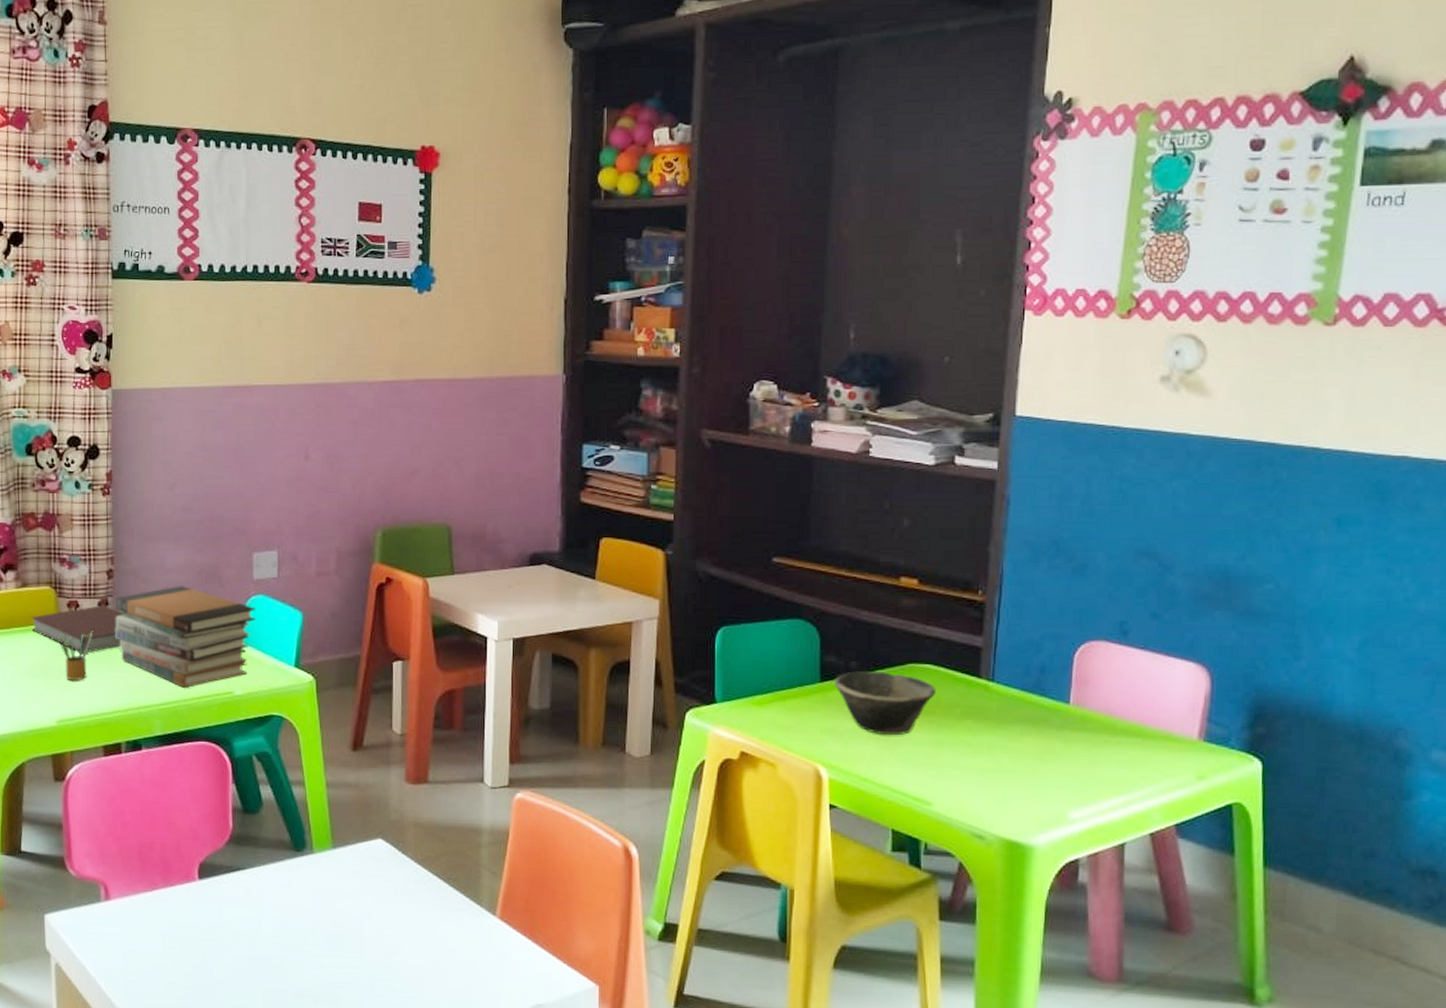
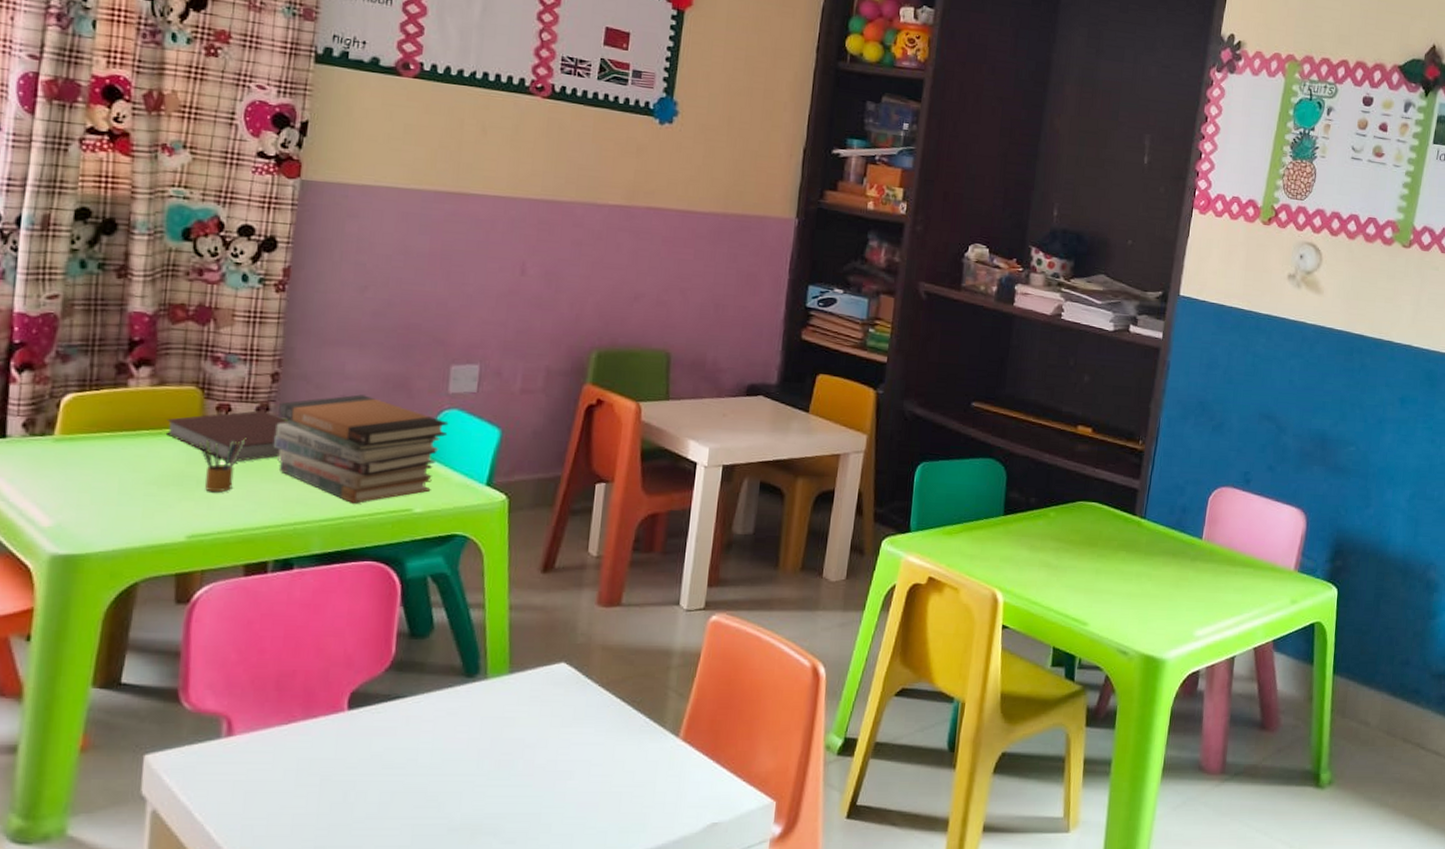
bowl: present [833,671,936,736] -> none [1015,506,1099,565]

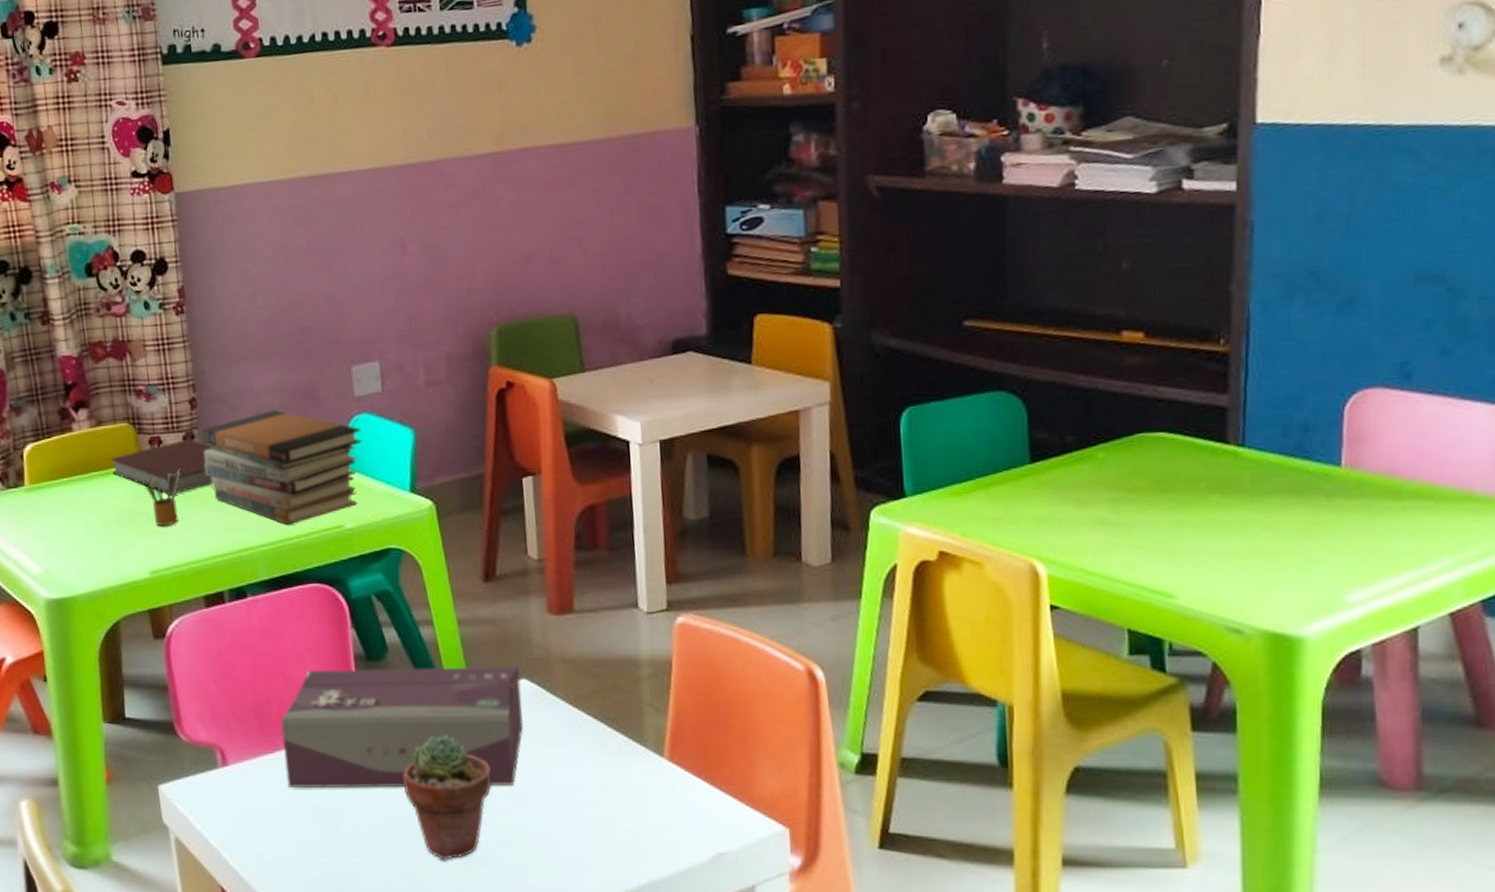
tissue box: none [297,643,561,761] -> present [280,666,523,788]
potted succulent: none [422,711,515,833] -> present [403,734,491,862]

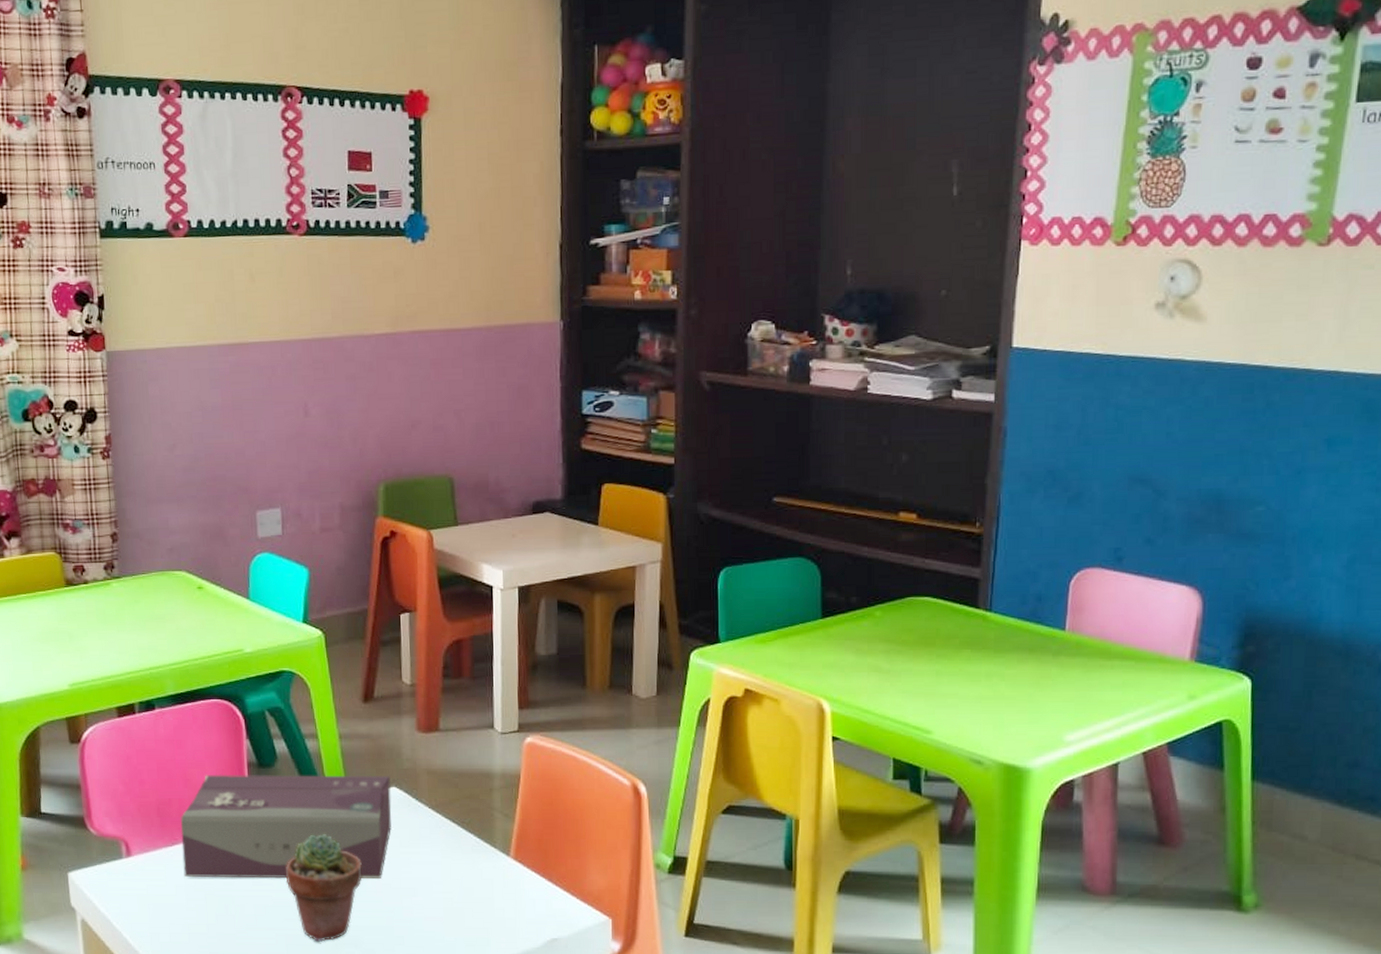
notebook: present [110,439,213,495] -> none [37,569,130,617]
pencil box: present [142,467,181,527] -> none [66,593,101,645]
book stack: present [202,410,363,525] -> none [121,546,263,647]

